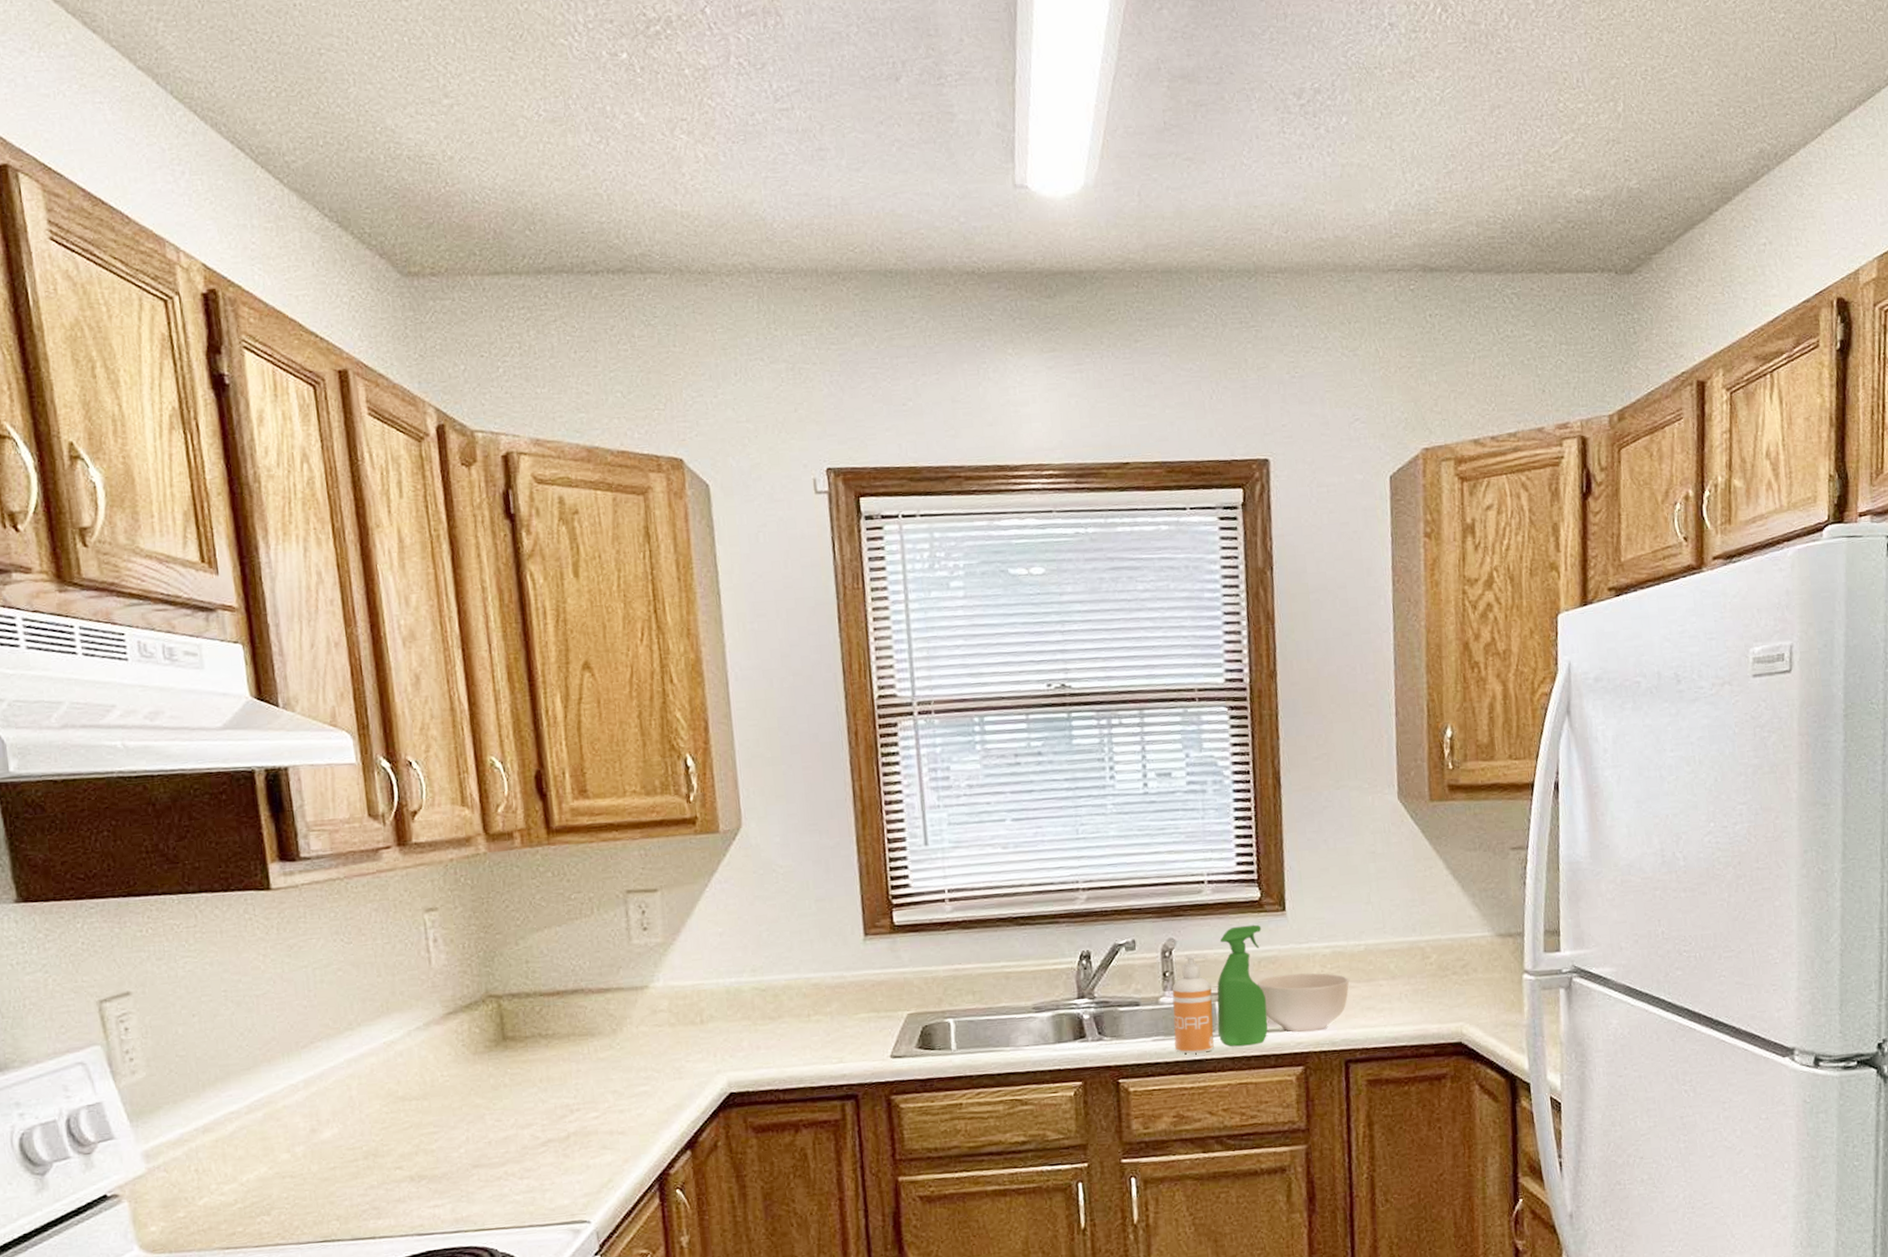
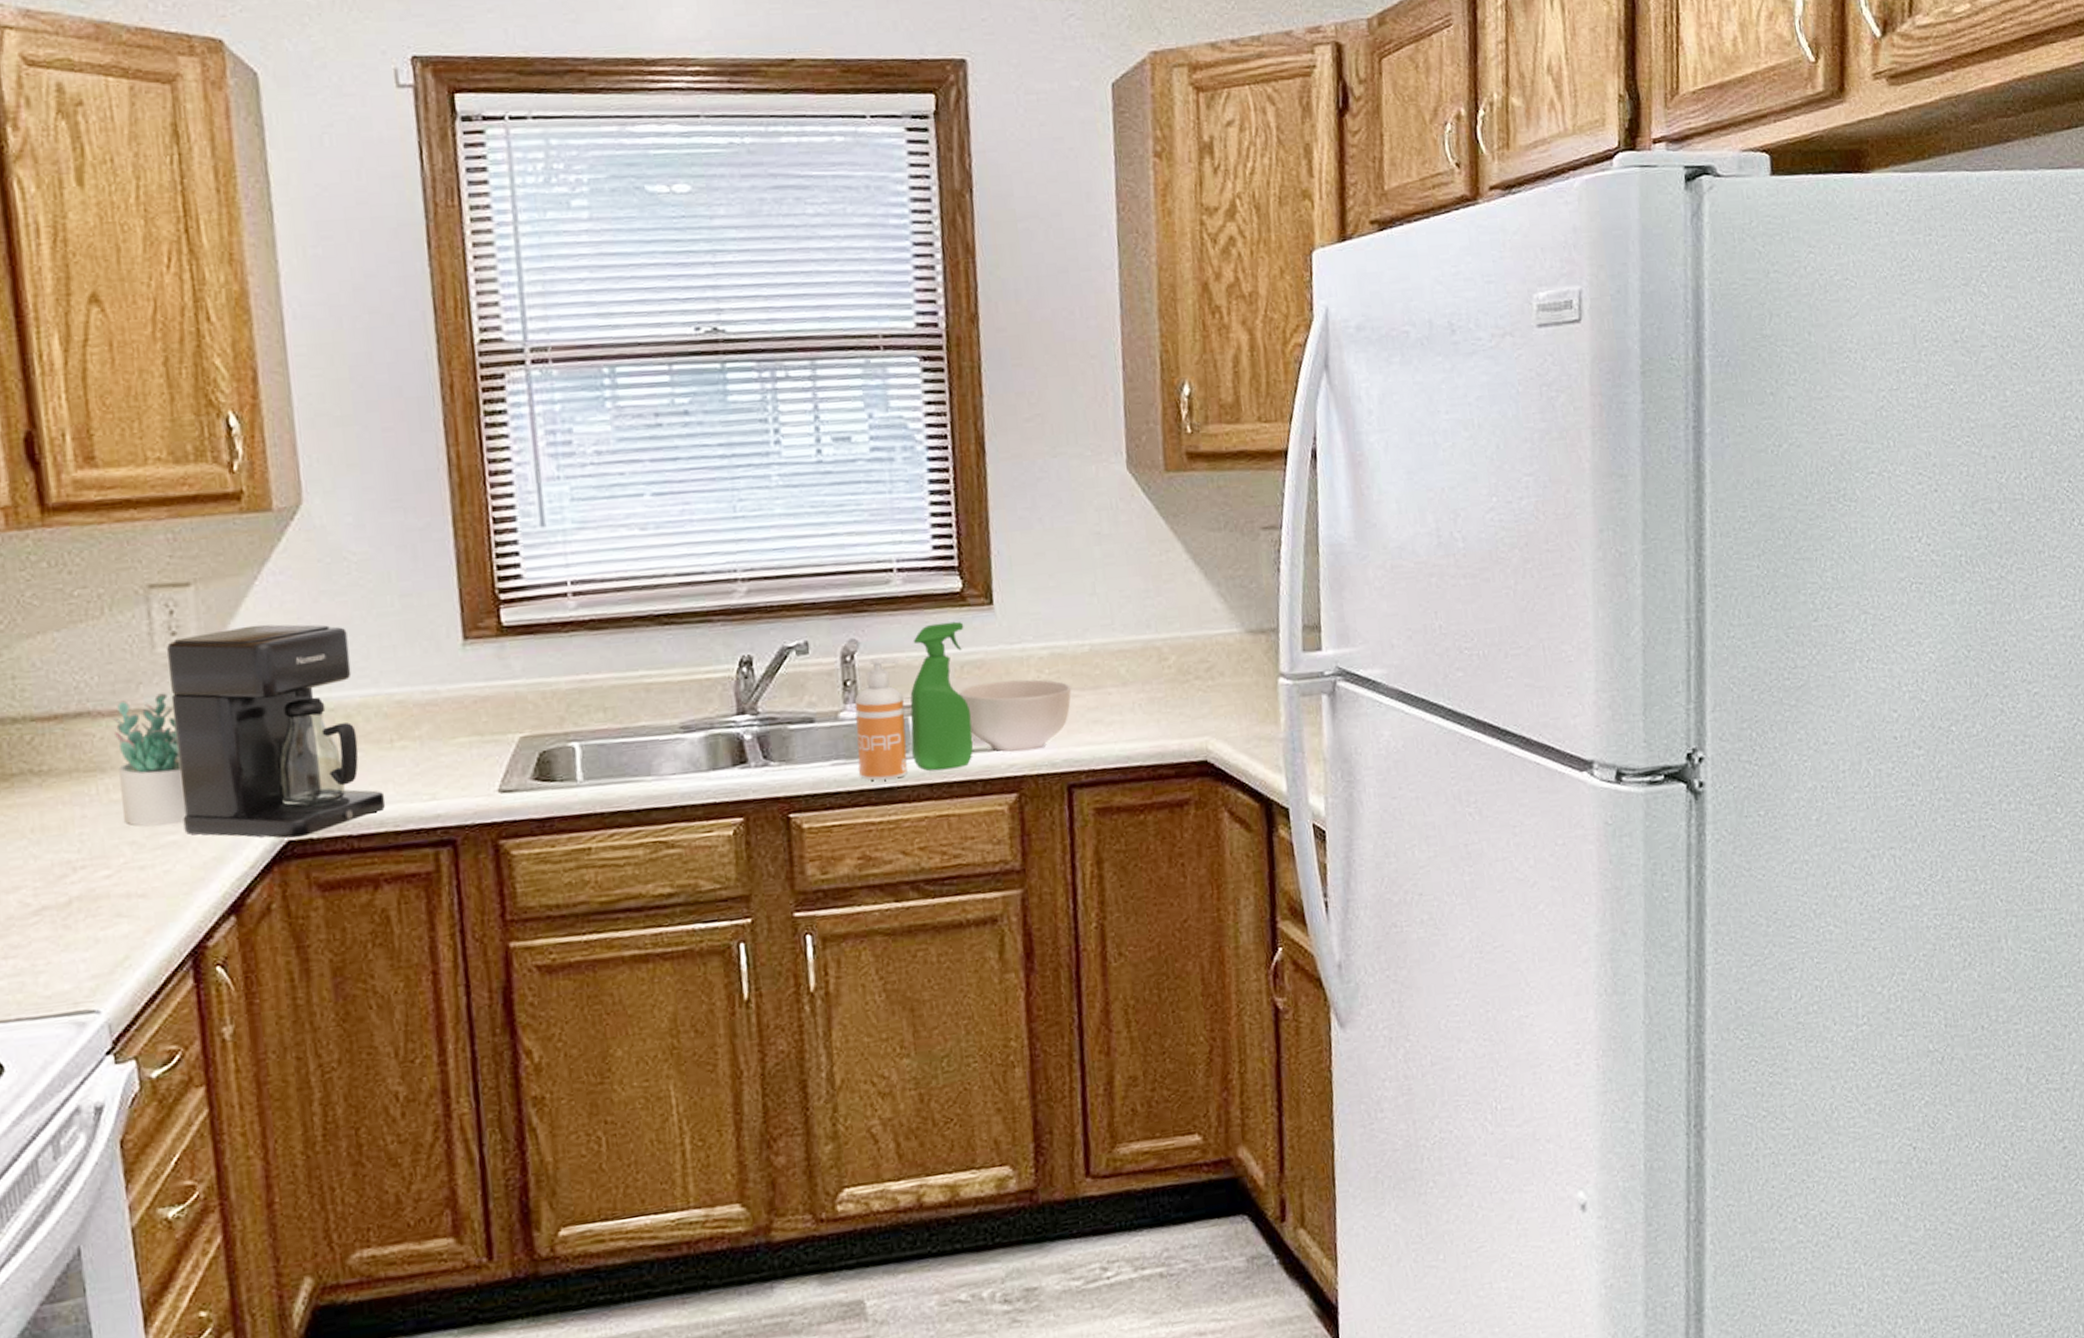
succulent plant: none [599,975,654,1080] -> present [112,693,186,827]
coffee maker: none [639,922,804,1091] -> present [166,624,386,839]

